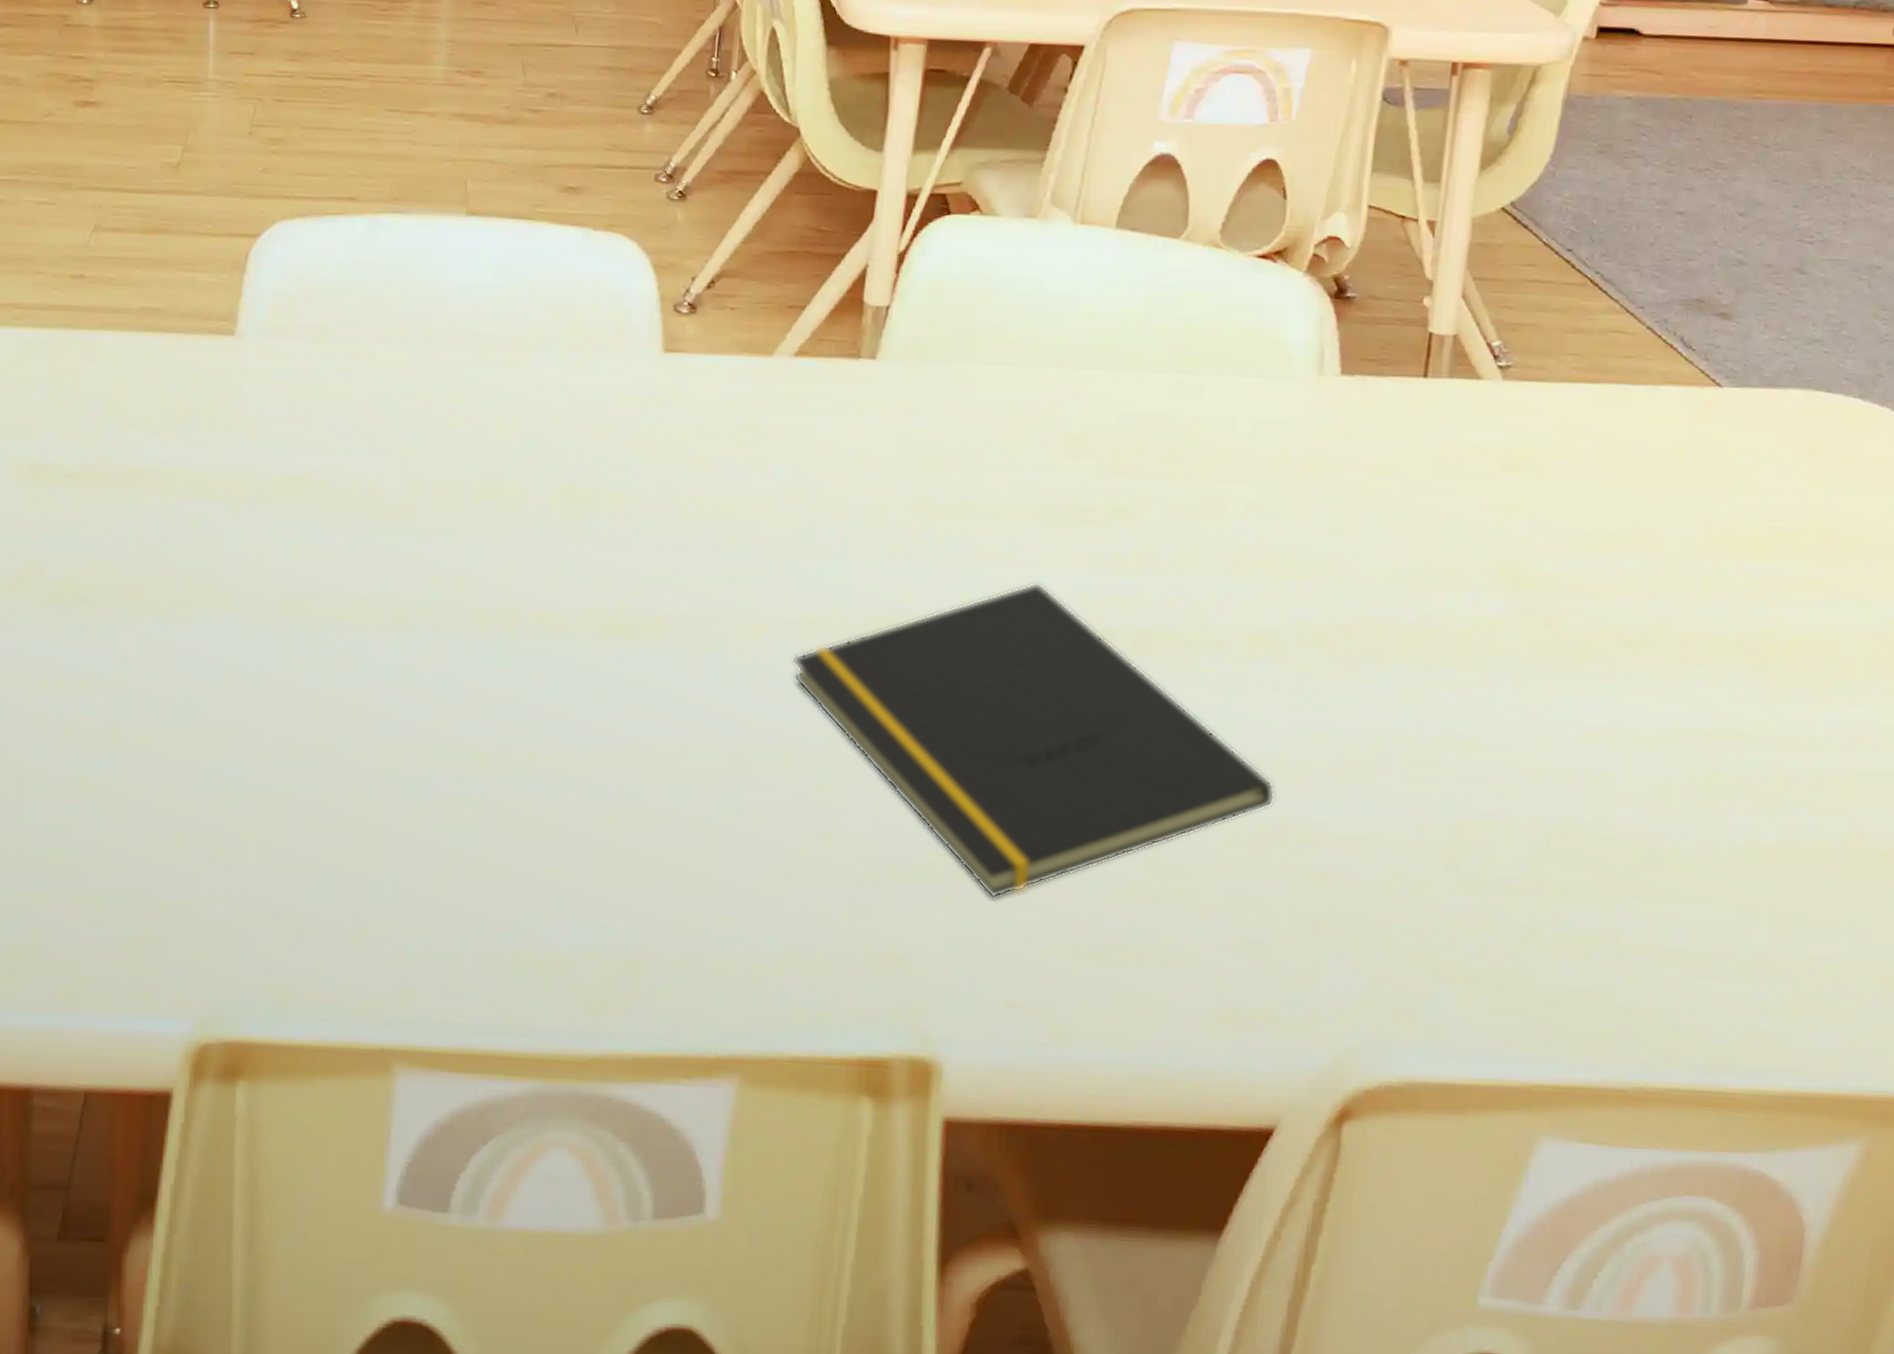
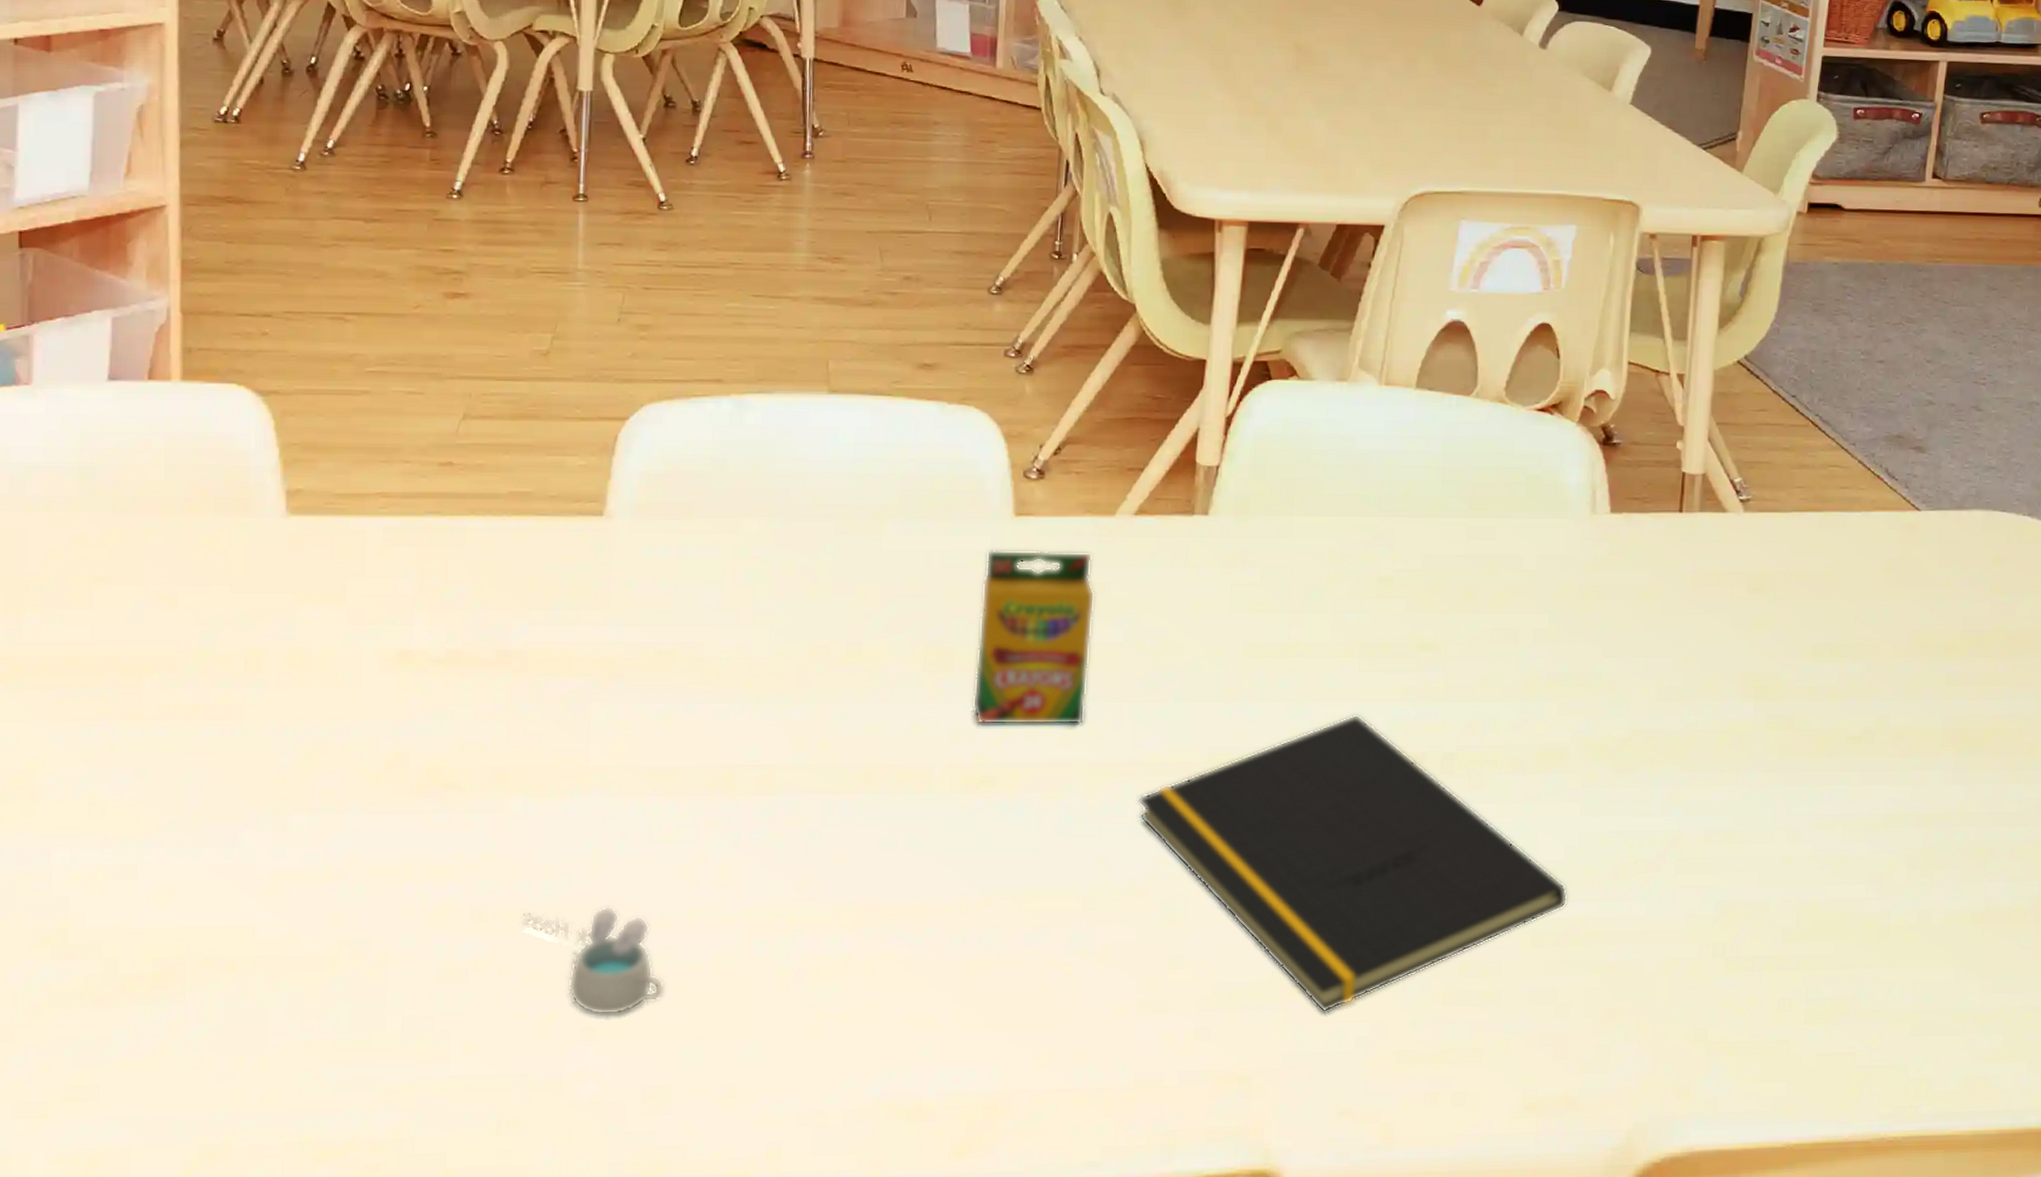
cup: none [152,730,295,842] -> present [520,906,664,1016]
crayon box: none [615,387,750,577] -> present [972,550,1095,725]

